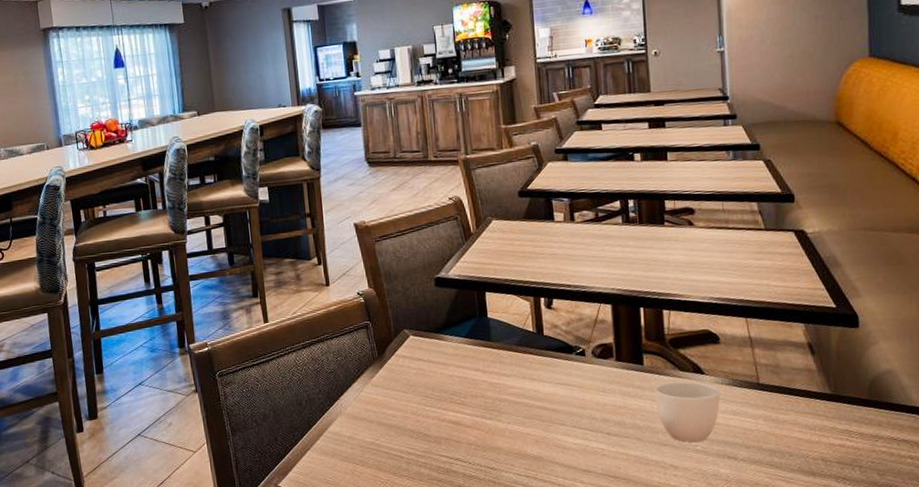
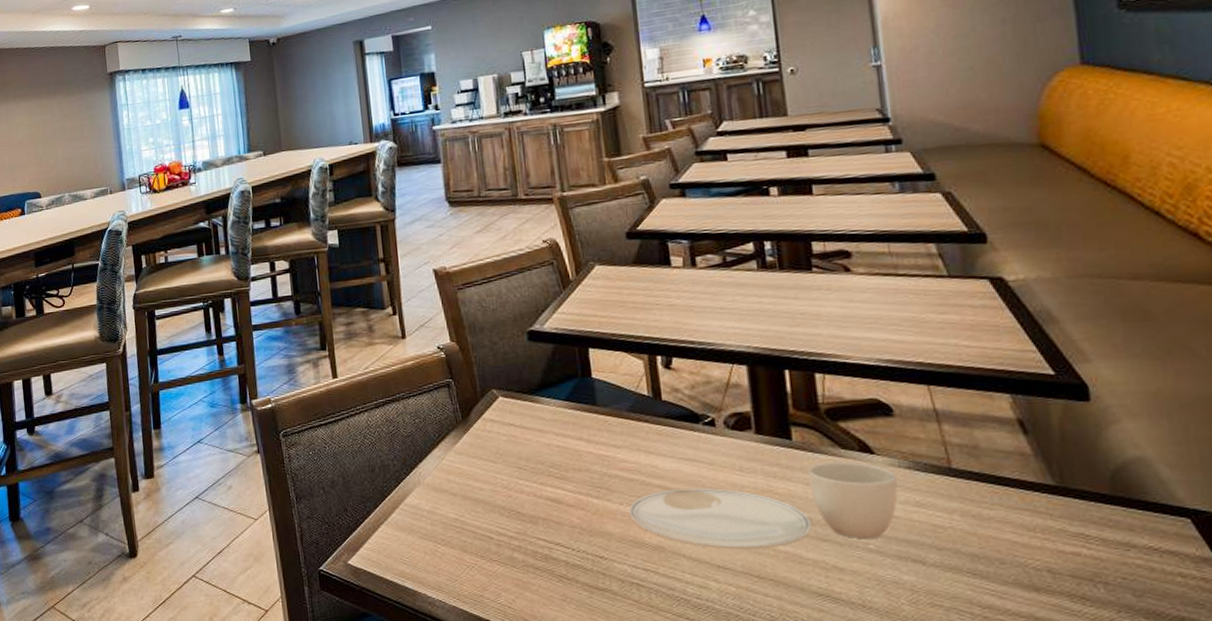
plate: none [514,407,656,457] -> present [628,487,812,550]

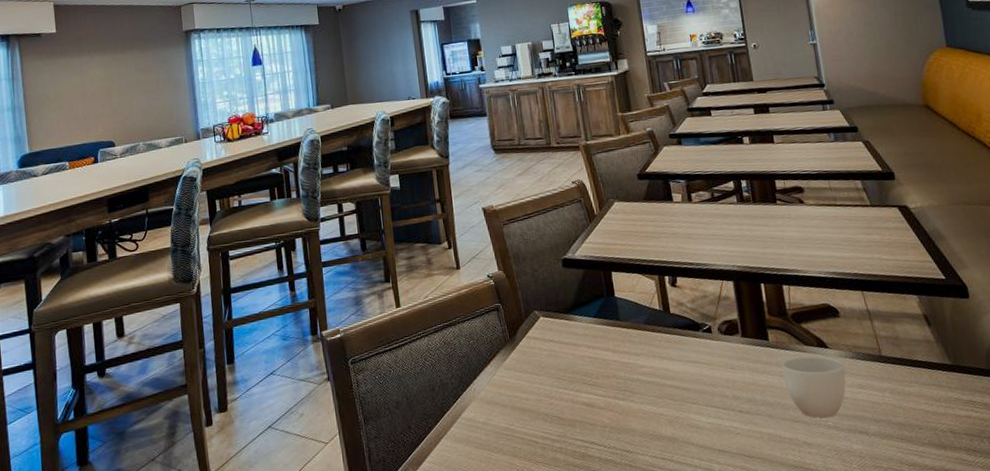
plate: present [628,487,812,550] -> none [648,384,787,436]

